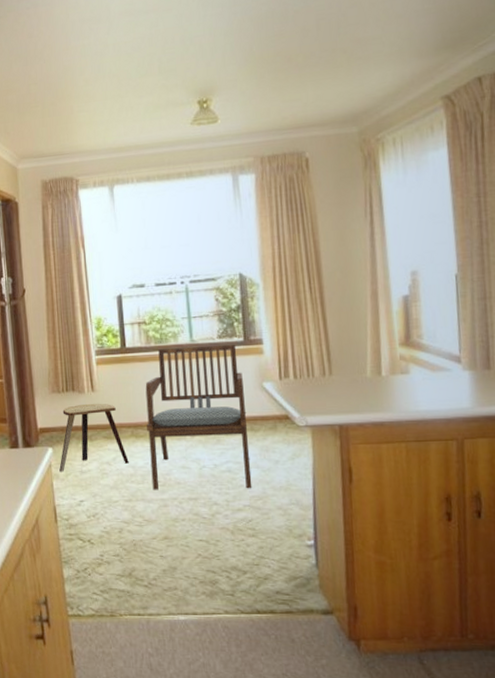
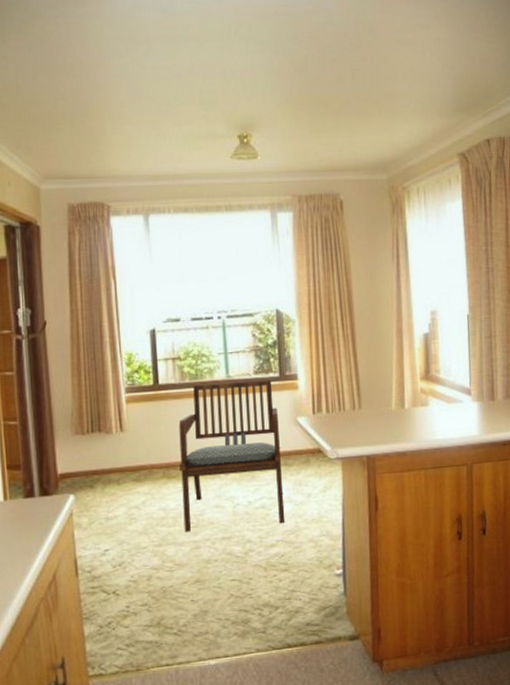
stool: present [59,403,129,472] -> none [82,443,160,521]

